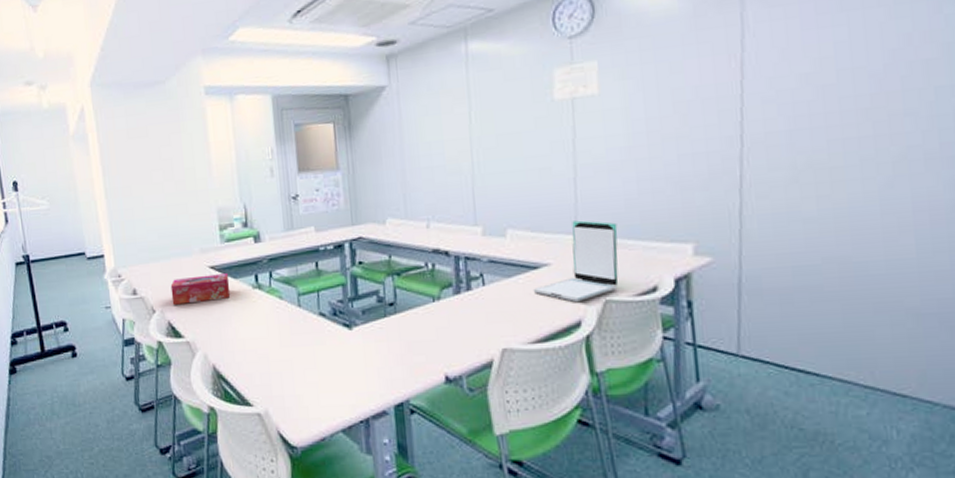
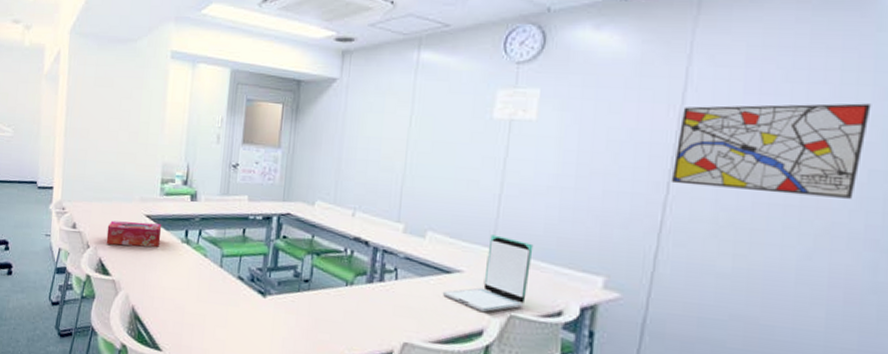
wall art: none [743,19,928,135] -> present [670,103,872,199]

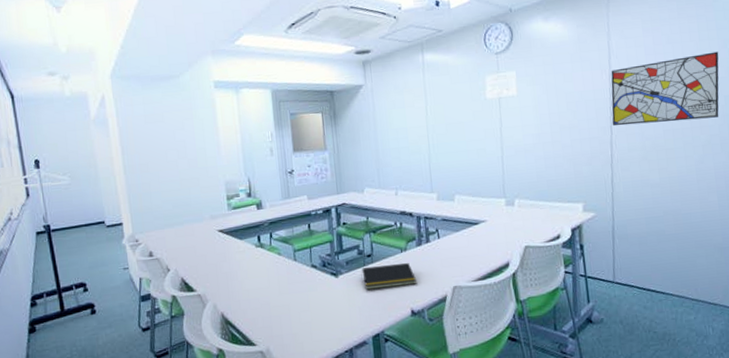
tissue box: present [106,220,162,247] -> none [183,236,237,264]
notepad: none [293,293,358,328] -> present [361,262,416,290]
laptop: present [442,235,534,313] -> none [474,187,534,249]

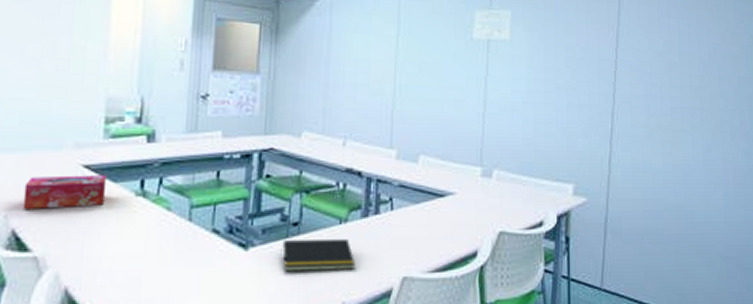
tissue box: none [183,236,237,264] -> present [22,175,107,209]
wall art: present [611,51,719,126] -> none [615,25,735,100]

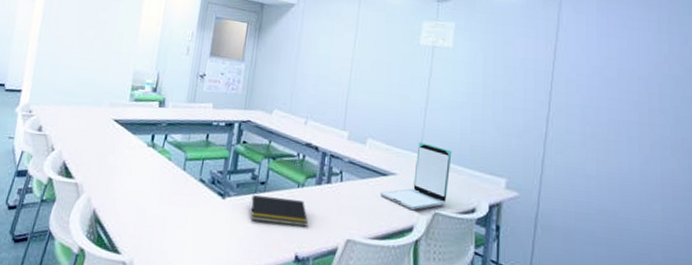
tissue box: present [22,175,107,209] -> none [71,124,129,151]
laptop: none [437,153,515,233] -> present [379,142,452,211]

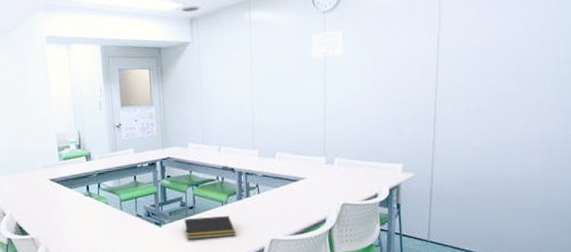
laptop: present [379,142,452,211] -> none [293,146,353,206]

